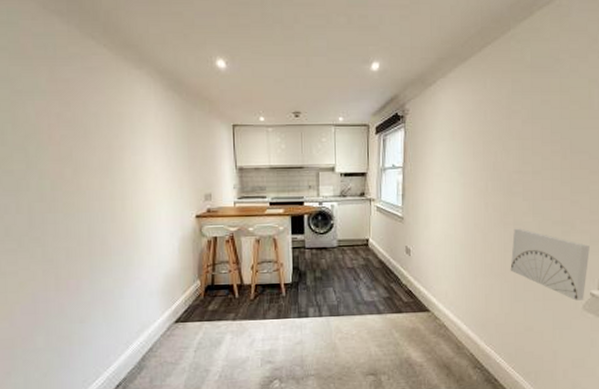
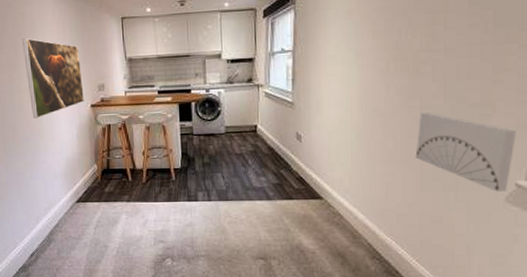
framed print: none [119,141,188,229] -> present [22,38,84,119]

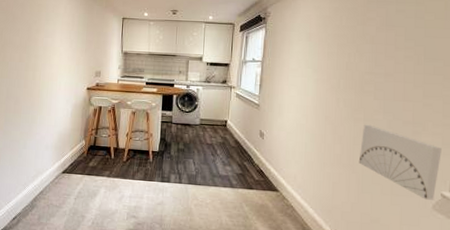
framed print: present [22,38,84,119] -> none [34,26,84,95]

